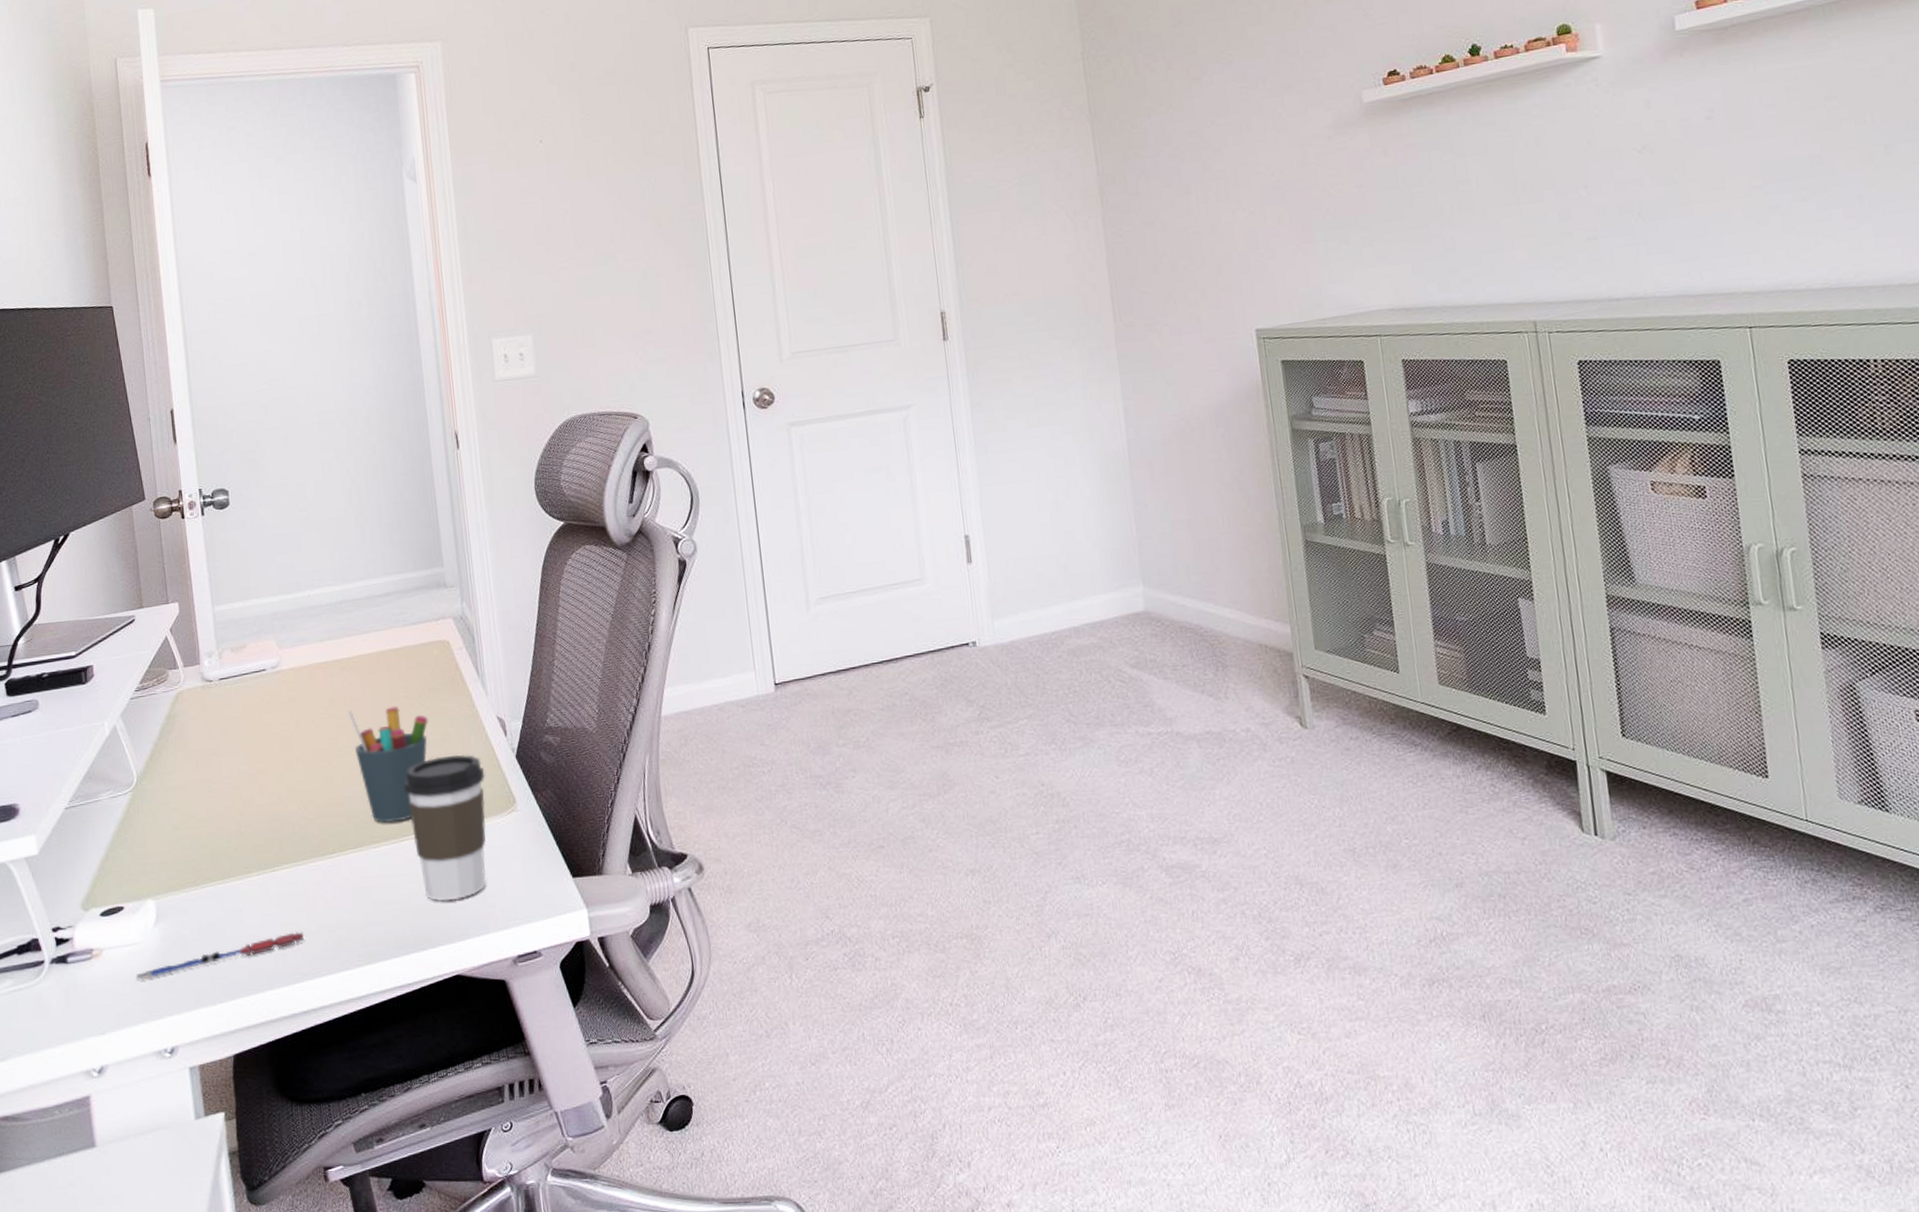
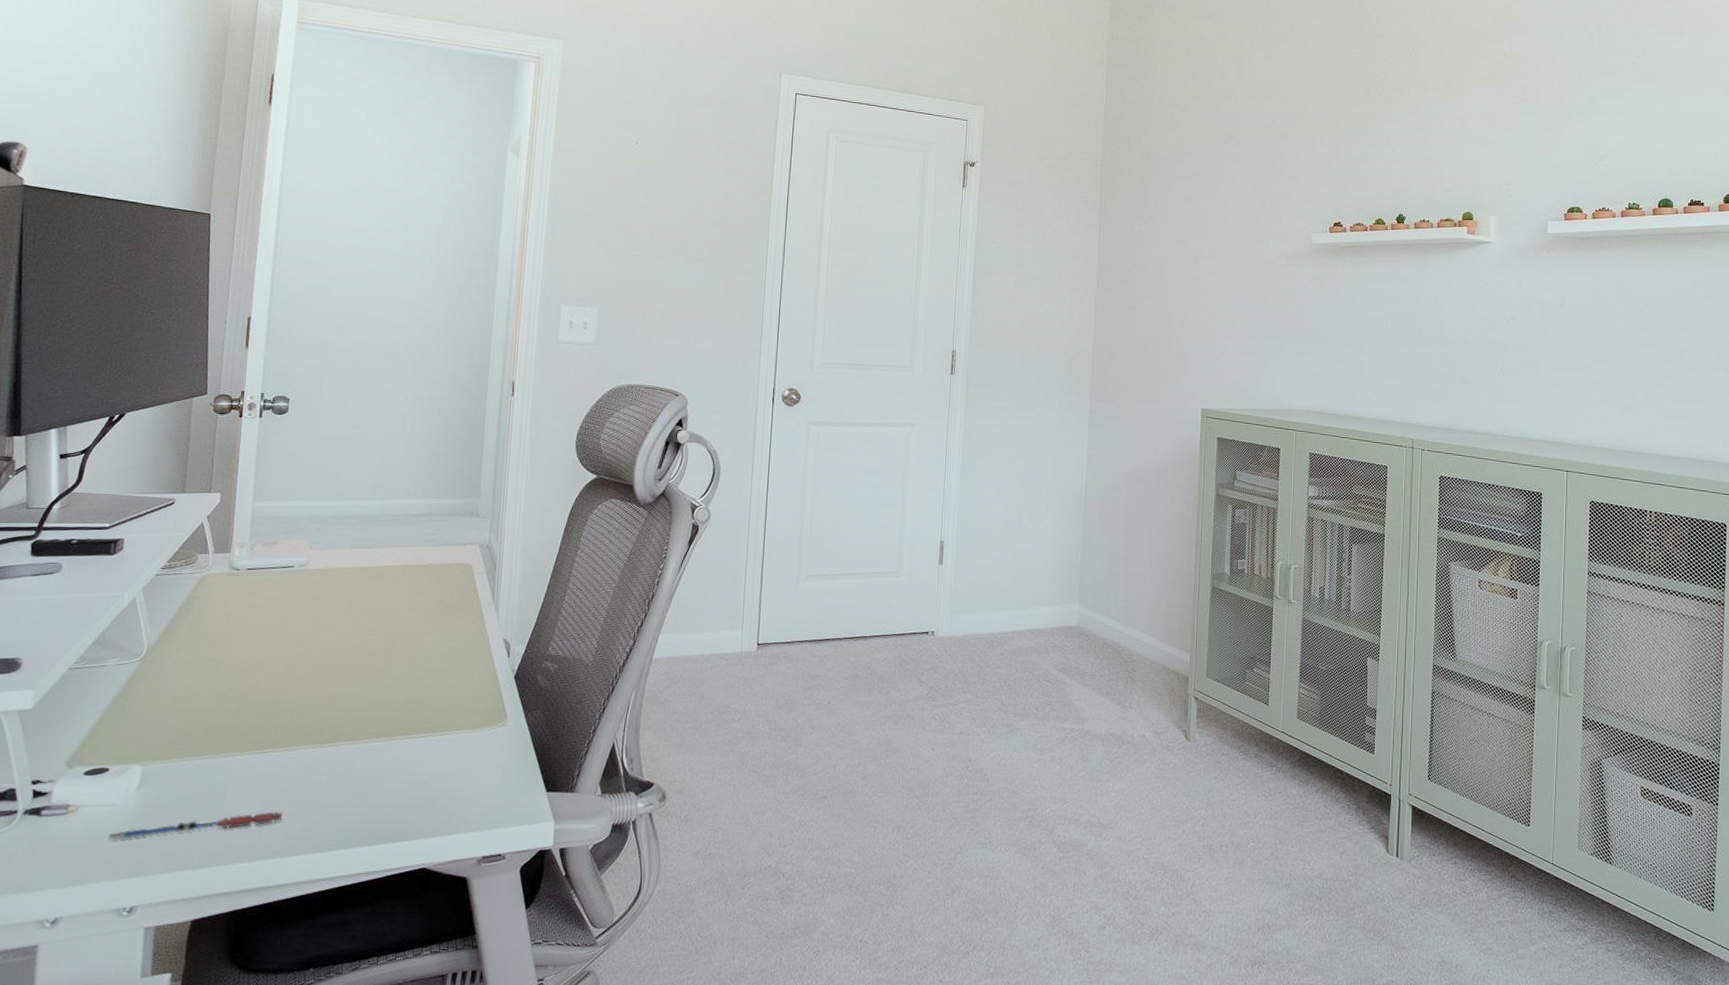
pen holder: present [348,705,428,823] -> none [365,614,439,722]
coffee cup: present [404,754,486,902] -> none [404,667,483,800]

